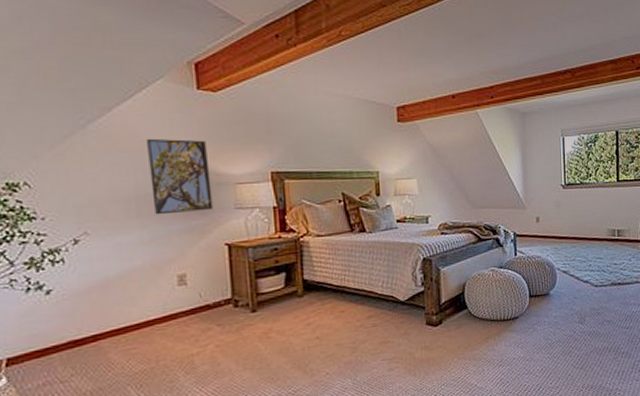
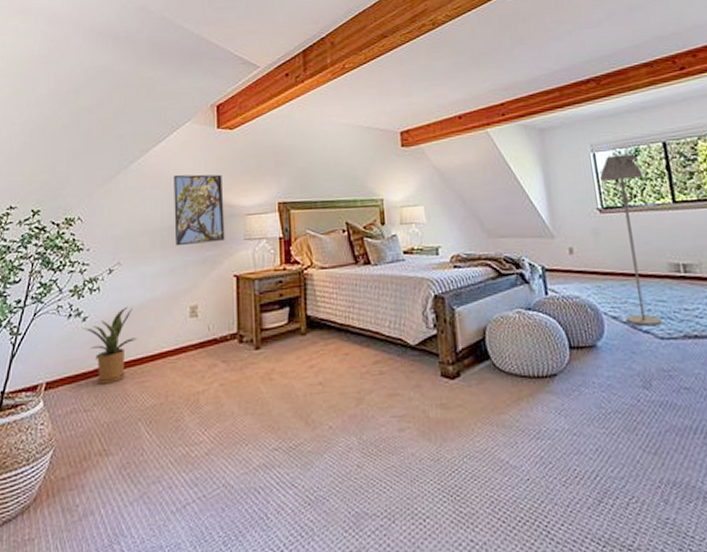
house plant: none [45,277,119,356] -> present [81,306,138,384]
floor lamp: none [566,140,599,278] -> present [600,154,663,327]

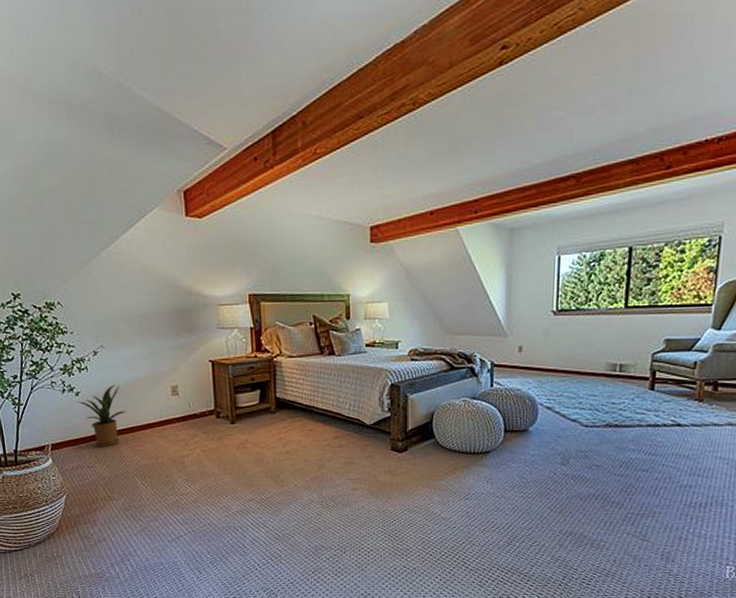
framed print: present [174,174,225,246] -> none [146,263,199,333]
floor lamp: present [600,154,663,327] -> none [558,258,603,416]

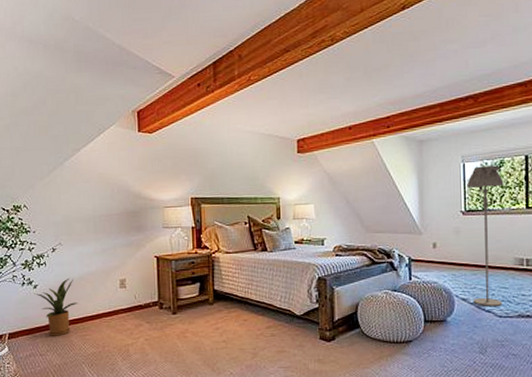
floor lamp: none [558,258,603,416] -> present [467,165,504,307]

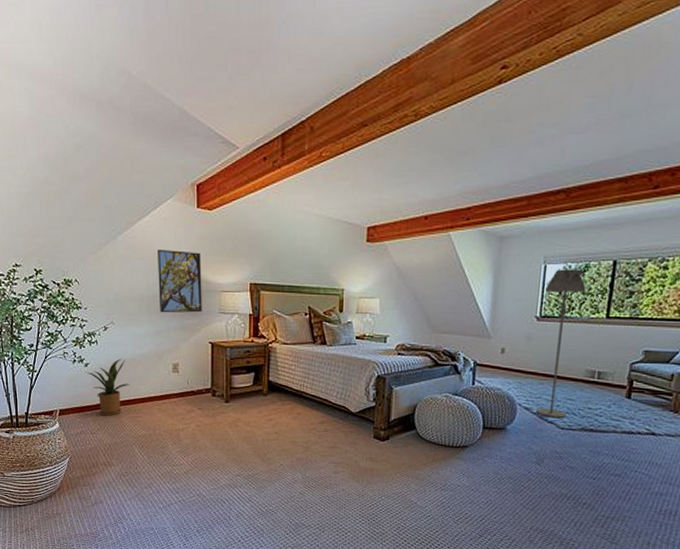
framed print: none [102,171,147,232] -> present [158,249,202,313]

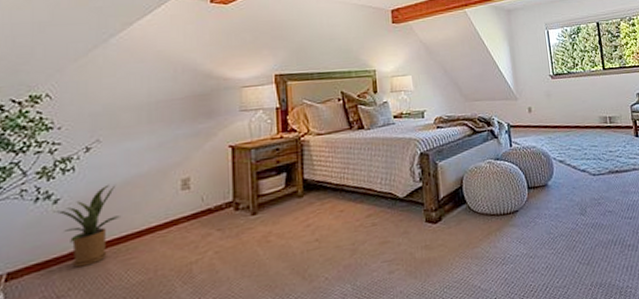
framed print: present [158,249,202,313] -> none [162,48,219,121]
floor lamp: present [536,269,586,419] -> none [552,32,595,167]

